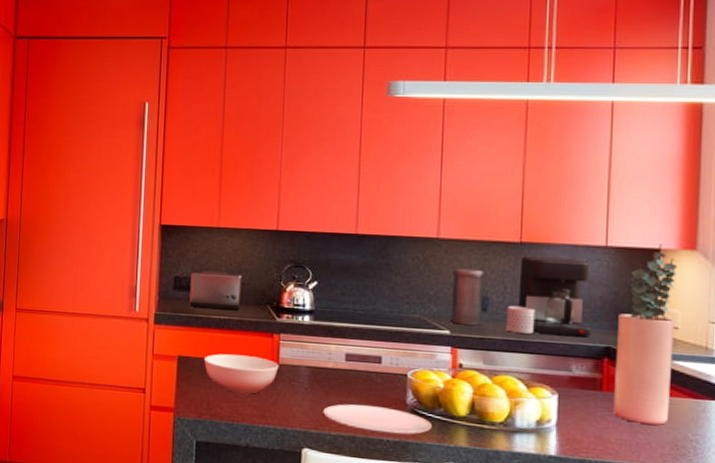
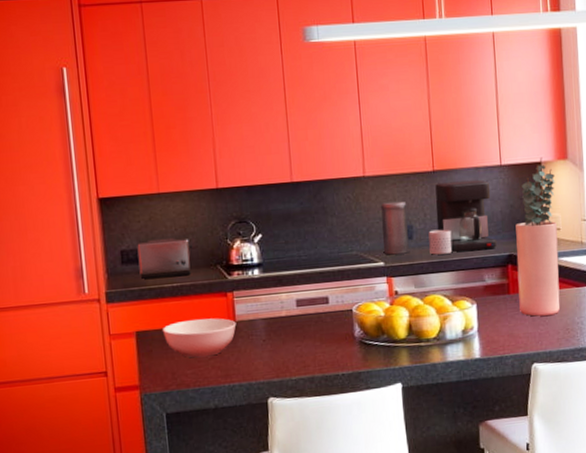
plate: present [323,404,433,435] -> none [282,343,379,370]

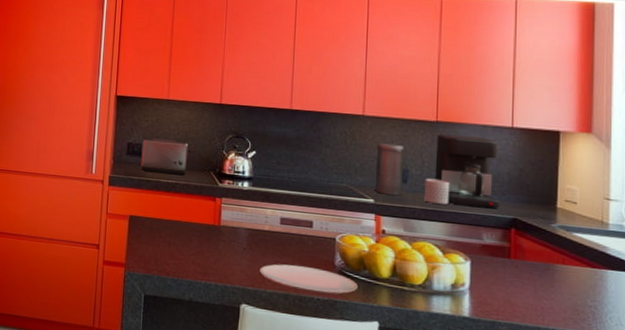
bowl: present [162,318,236,358] -> none [152,214,221,252]
plate: none [282,343,379,370] -> present [260,264,359,294]
vase: present [515,157,560,317] -> none [521,126,575,291]

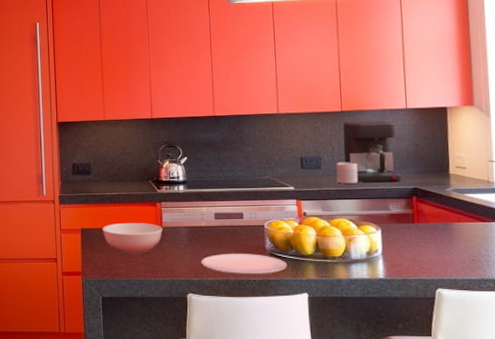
toaster: present [141,137,191,176] -> none [85,155,130,188]
bowl: none [152,214,221,252] -> present [102,222,163,254]
canister: present [374,143,405,196] -> none [292,136,319,181]

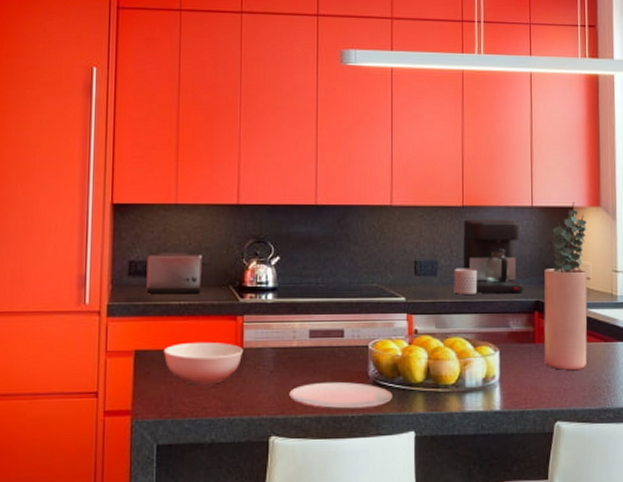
toaster: none [85,155,130,188] -> present [146,252,206,295]
vase: none [421,103,466,246] -> present [543,202,588,370]

